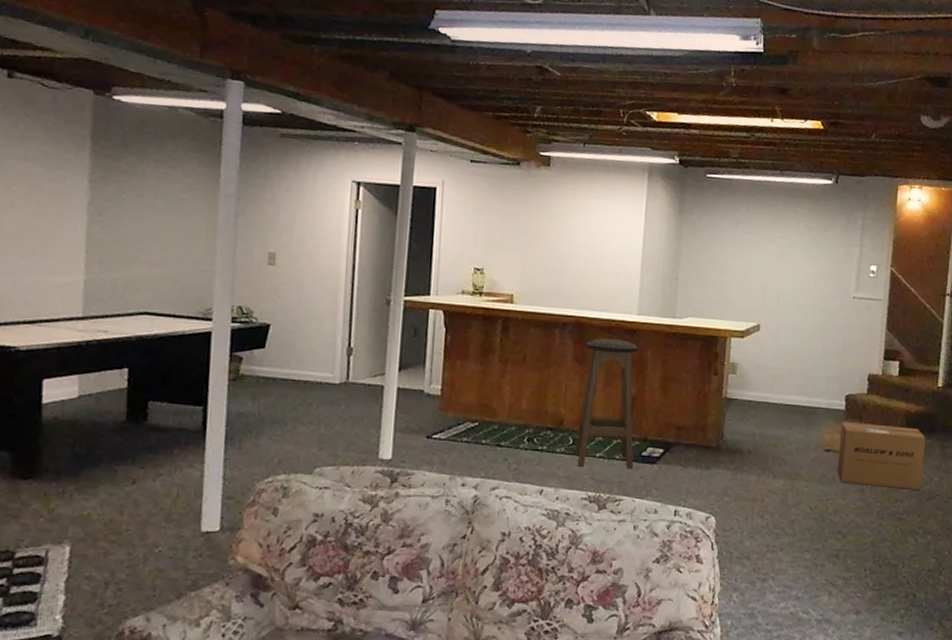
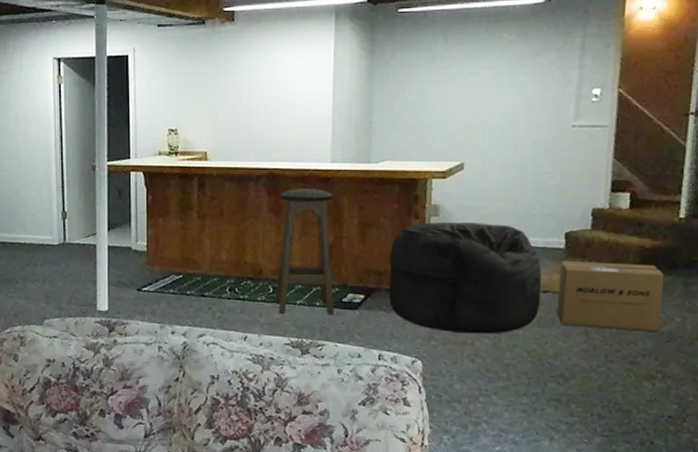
bean bag chair: none [686,379,825,491] -> present [388,222,542,334]

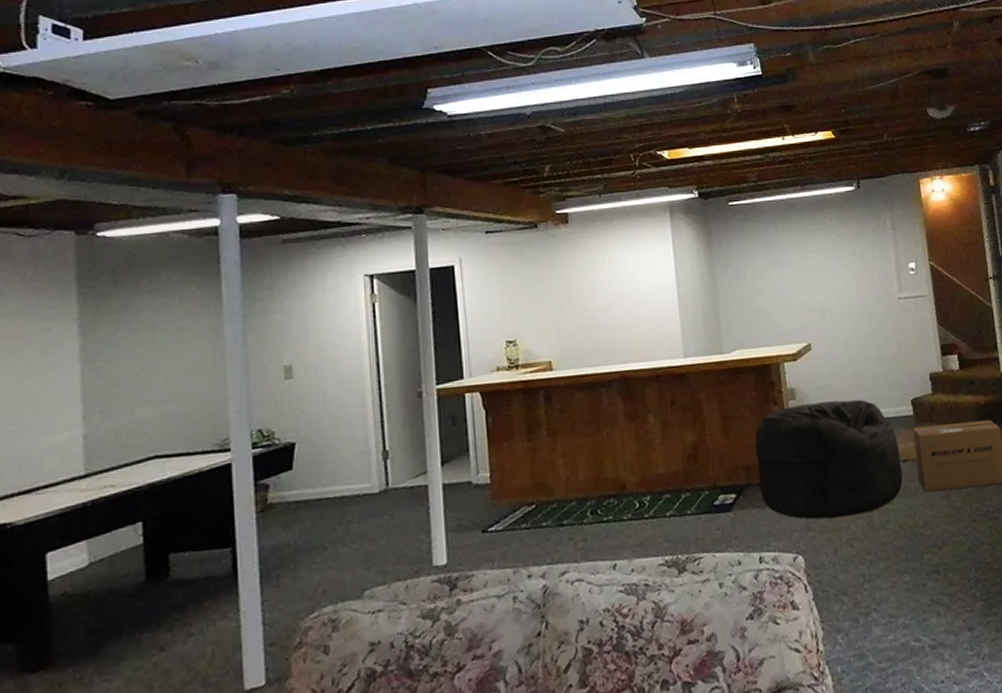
stool: present [276,189,334,315] -> none [635,386,707,532]

